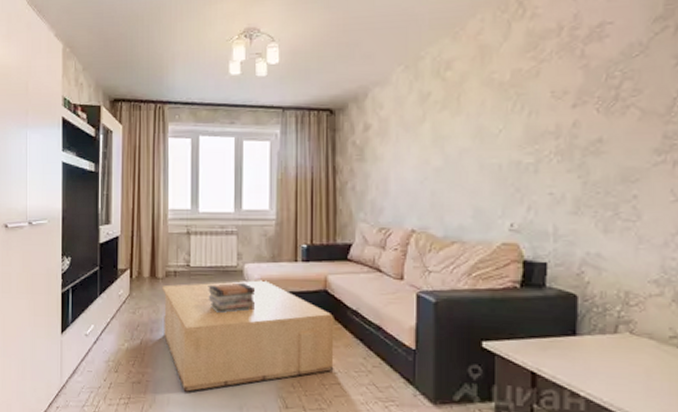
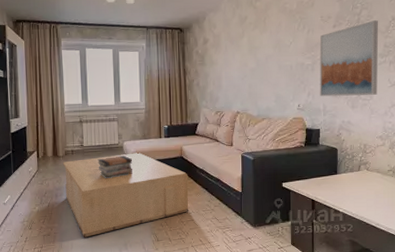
wall art: none [547,97,652,214] -> present [319,20,378,97]

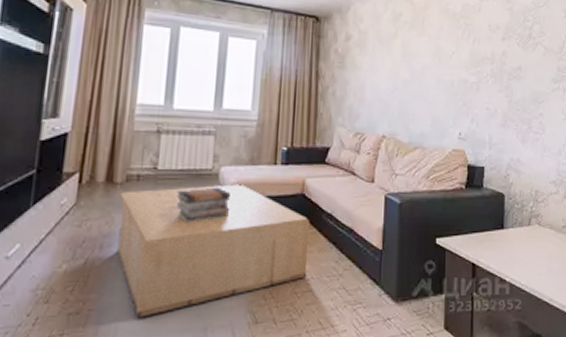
wall art: present [319,20,378,97] -> none [485,37,551,128]

